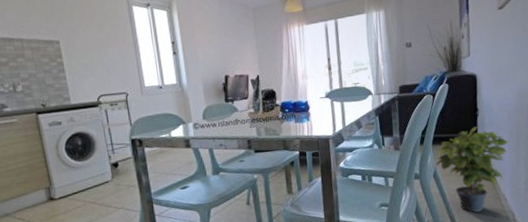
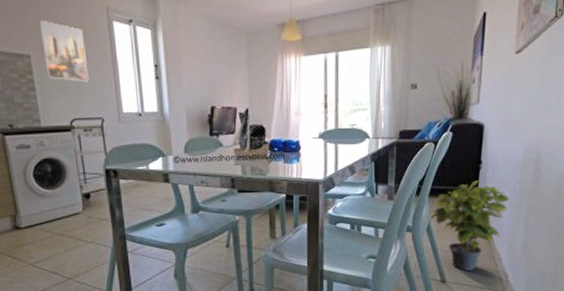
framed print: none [66,9,113,62] -> present [38,20,89,82]

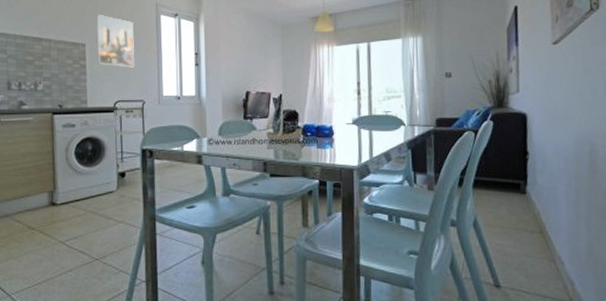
potted plant: present [430,179,510,271] -> none [476,171,565,276]

